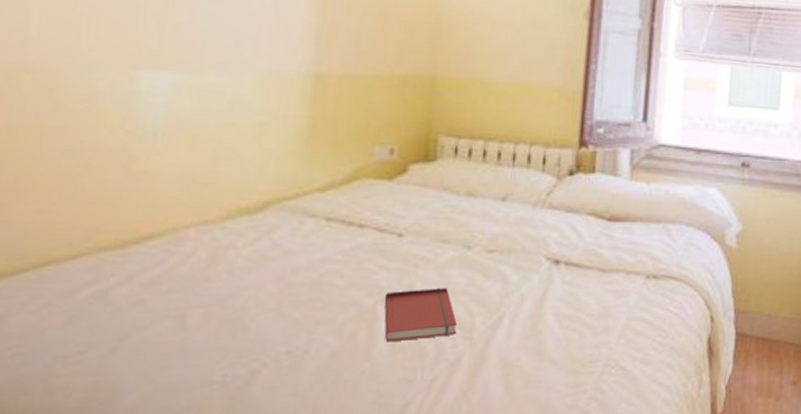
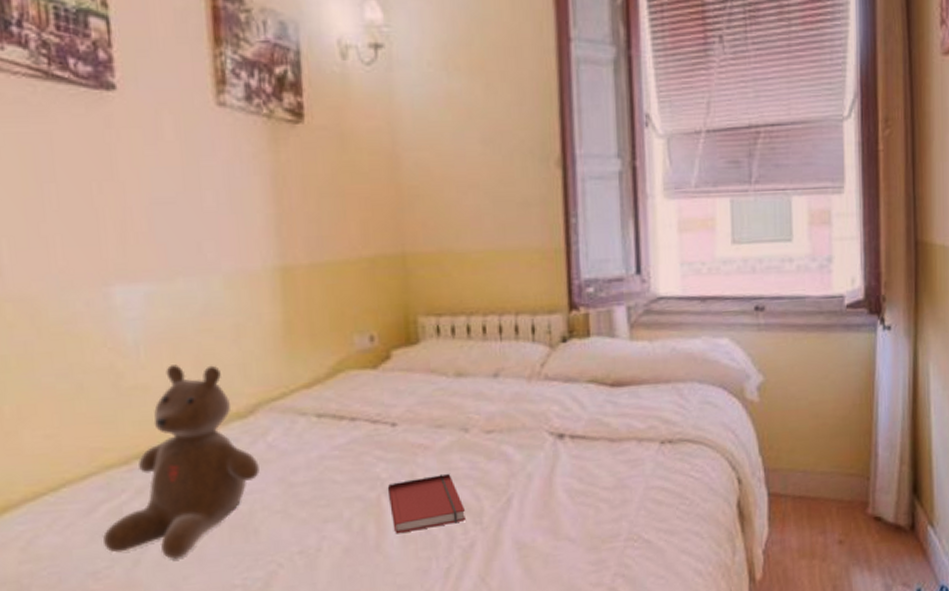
stuffed bear: none [80,154,260,349] -> present [102,364,260,559]

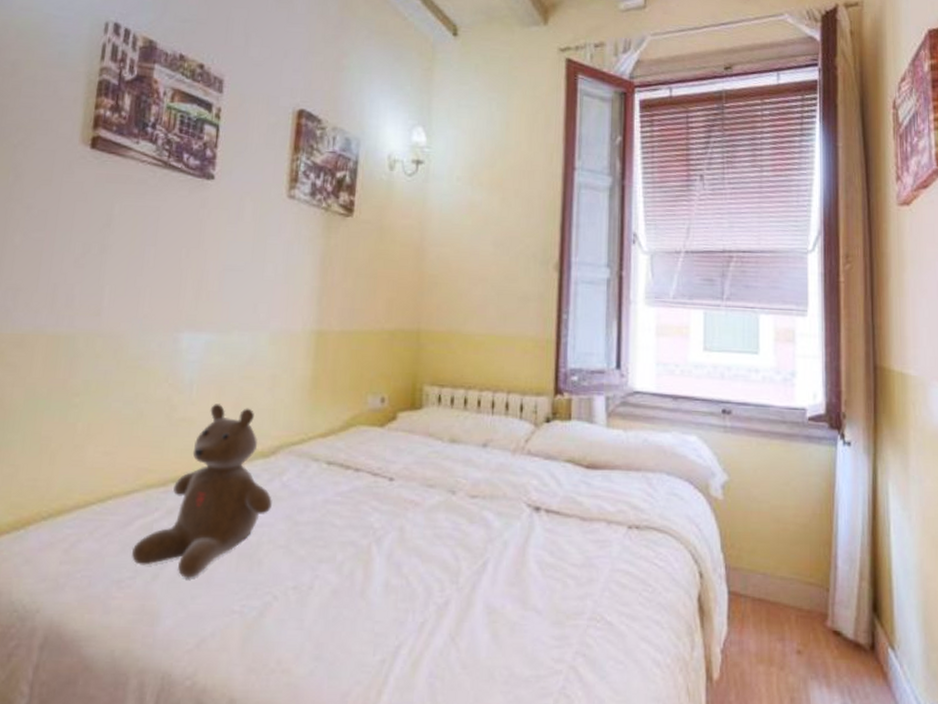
book: present [387,474,465,534] -> none [378,531,444,583]

